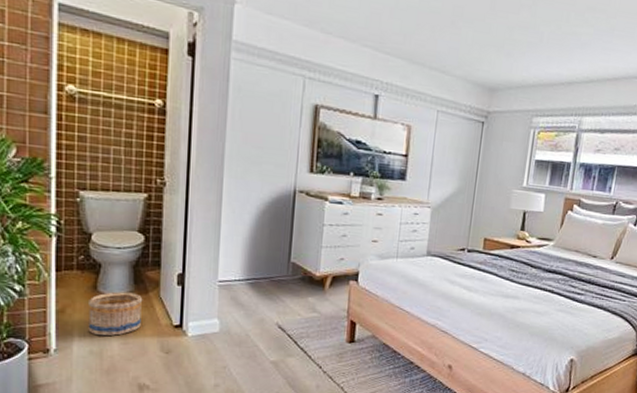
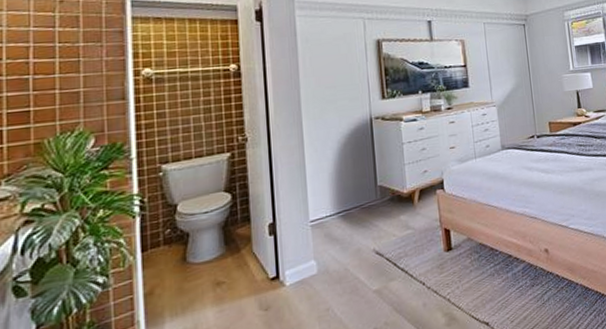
basket: present [88,292,143,336] -> none [179,254,236,310]

